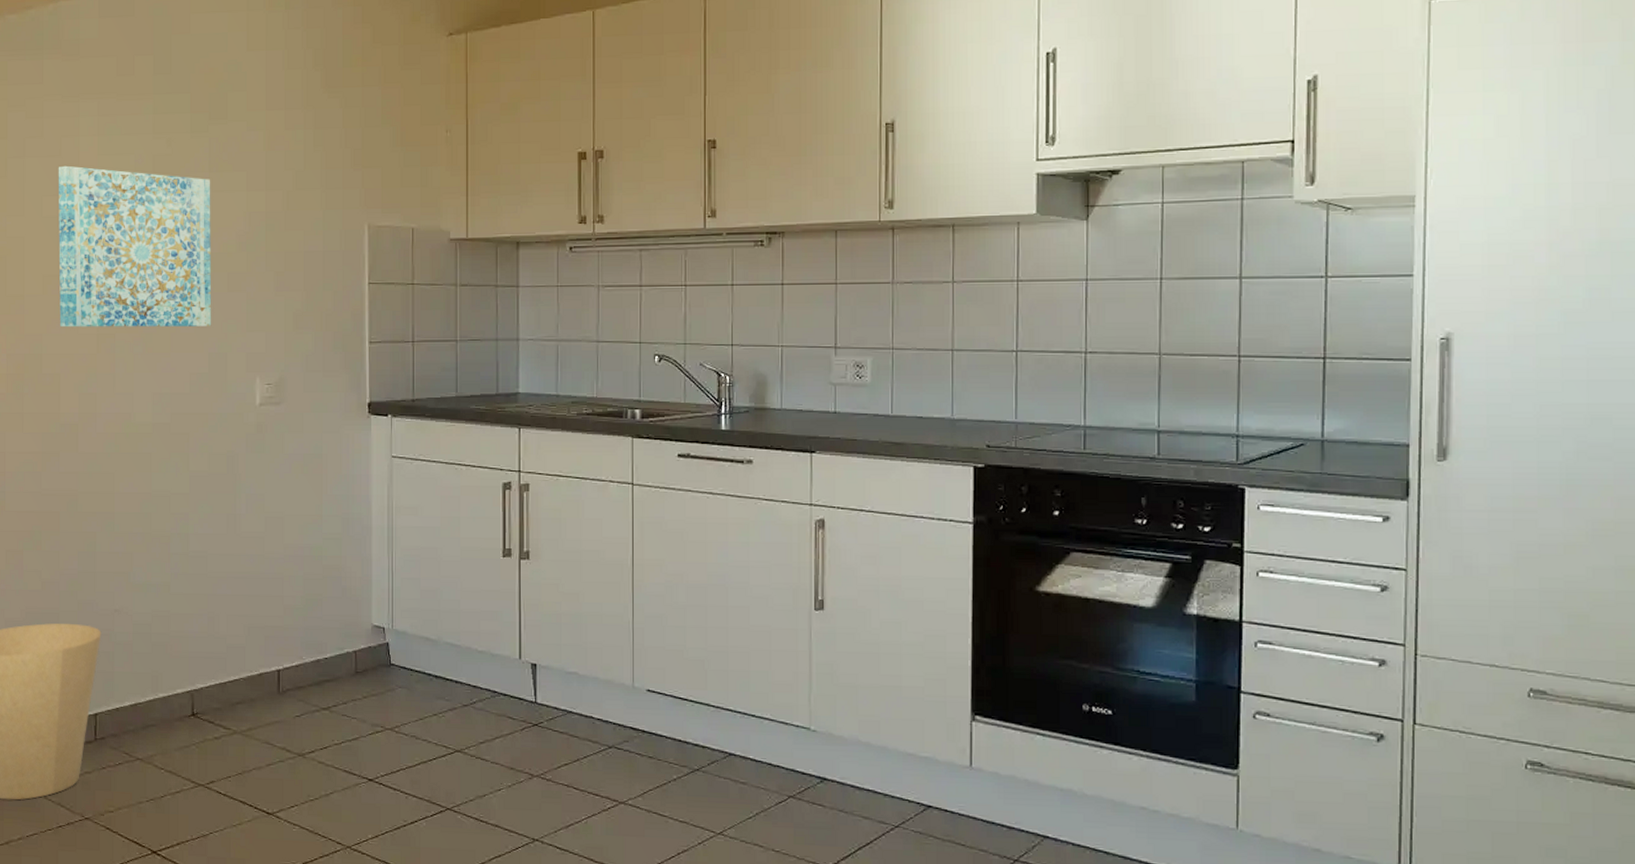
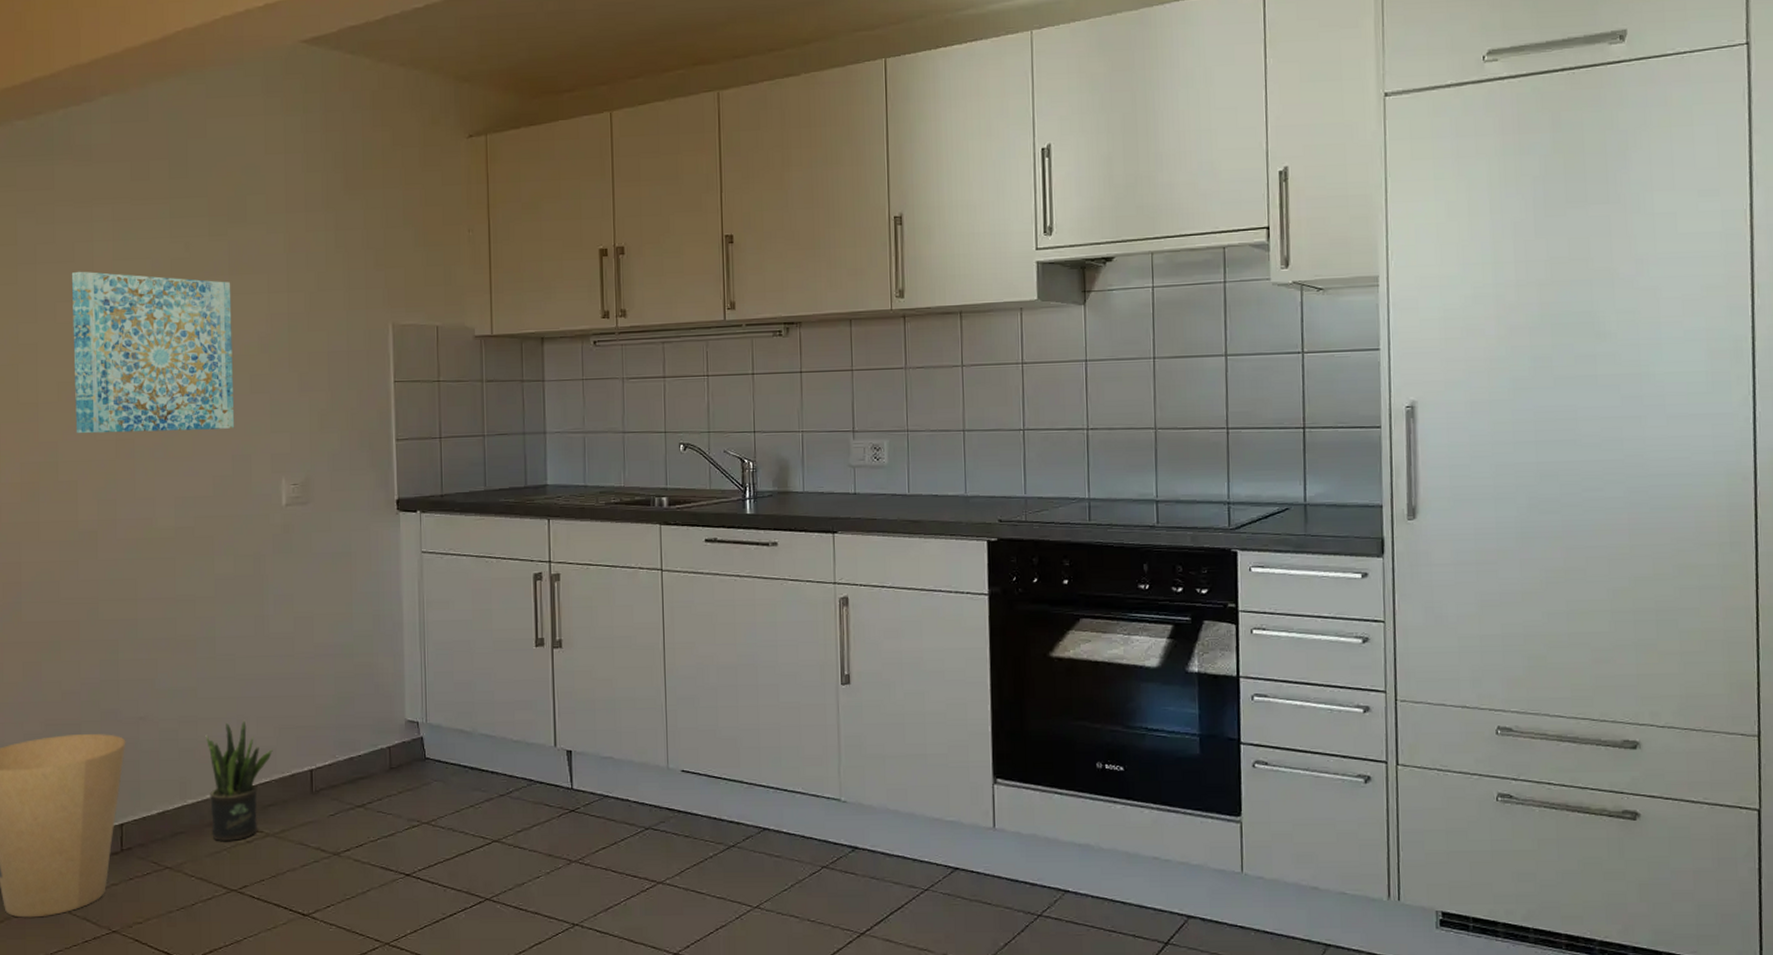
potted plant: none [177,618,242,736] -> present [205,721,273,841]

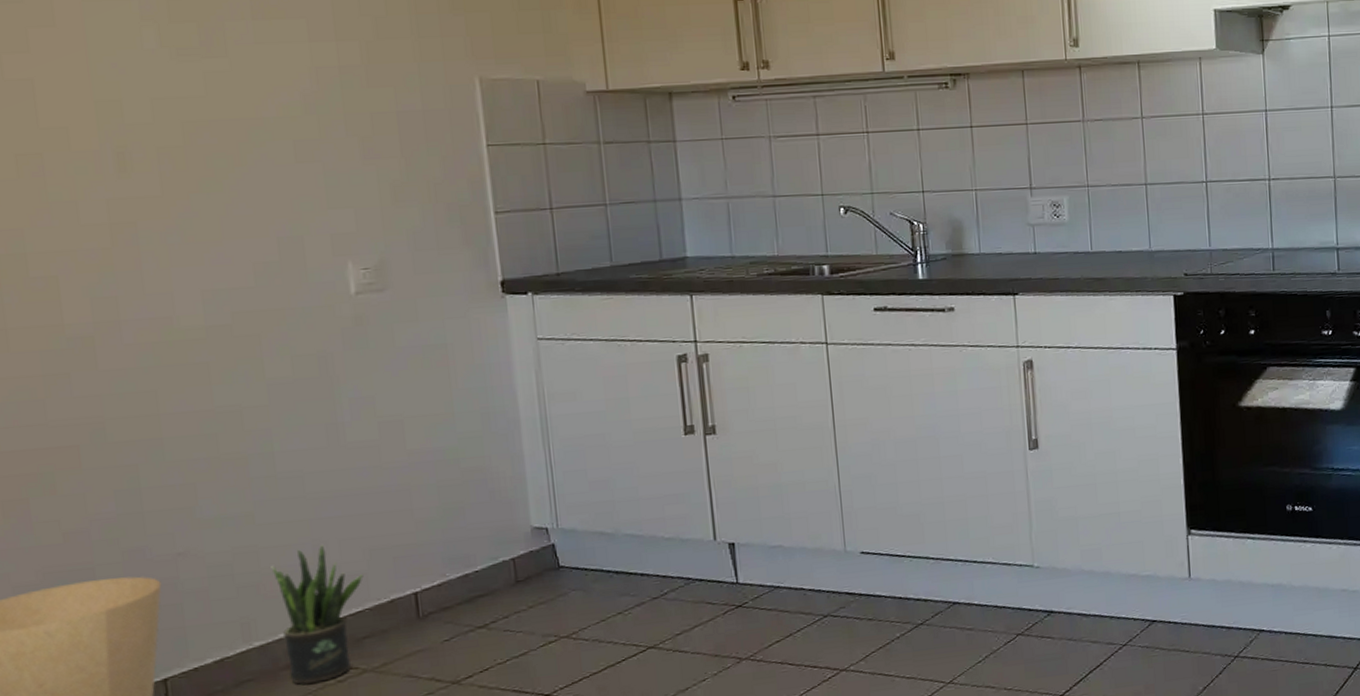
wall art: present [71,271,235,434] -> none [20,14,278,218]

